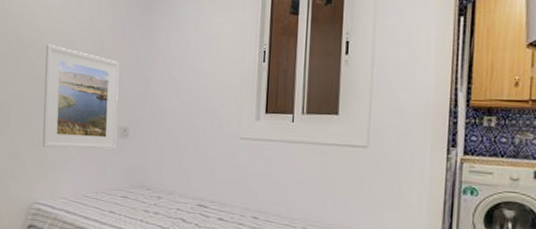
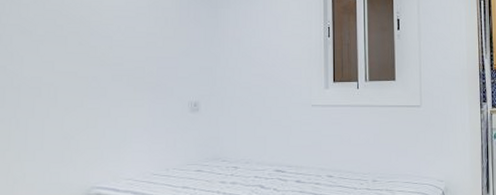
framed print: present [42,44,119,150] -> none [99,20,187,128]

